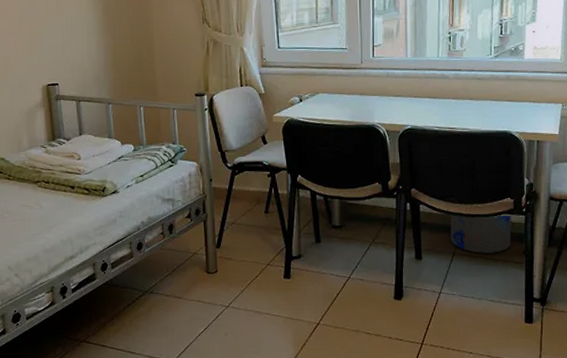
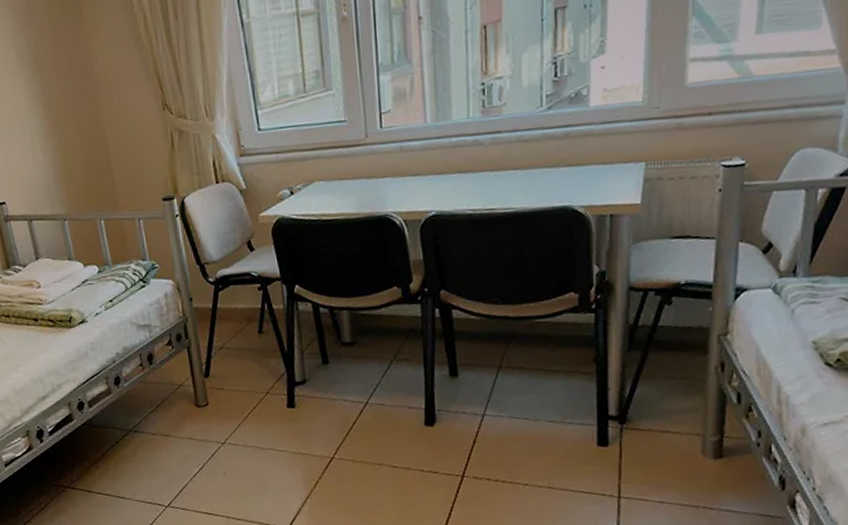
trash can: present [450,214,512,254] -> none [493,315,577,365]

